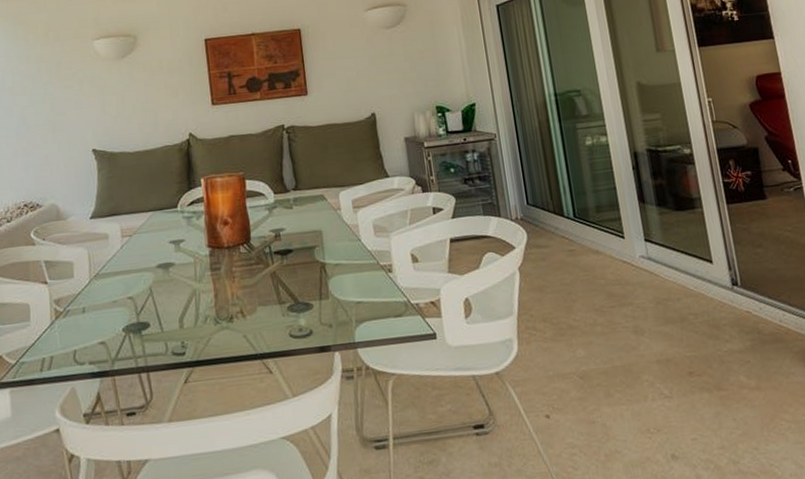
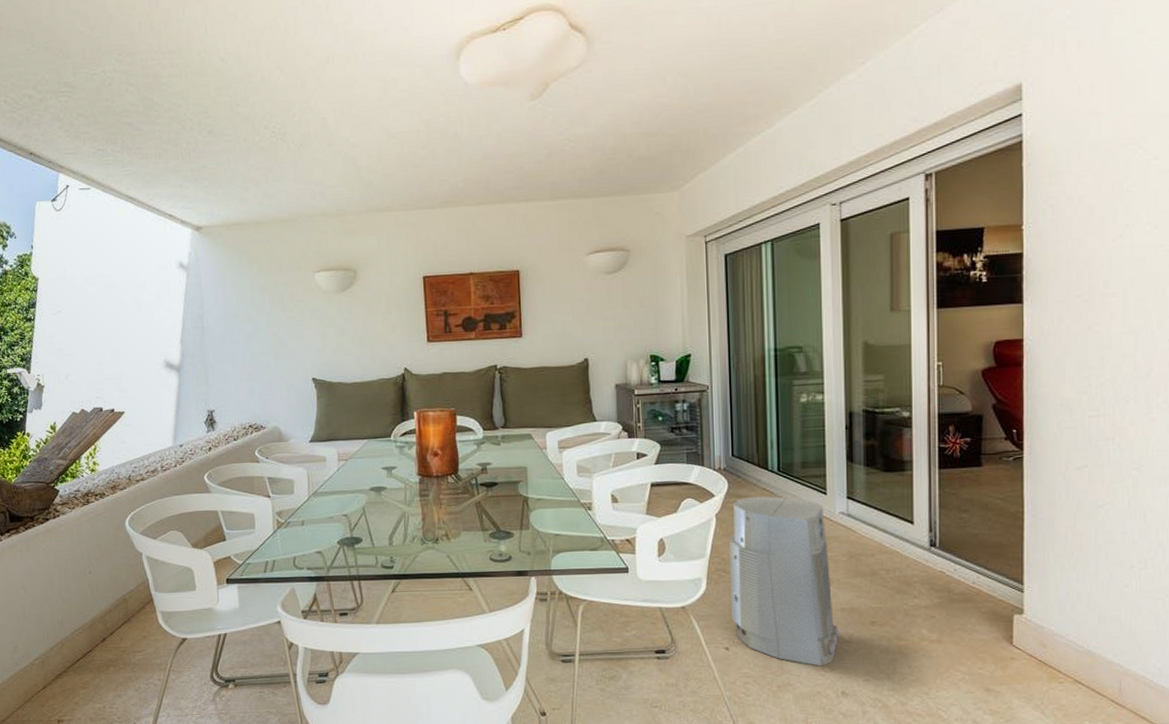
air purifier: none [534,244,660,428] -> present [729,496,839,667]

